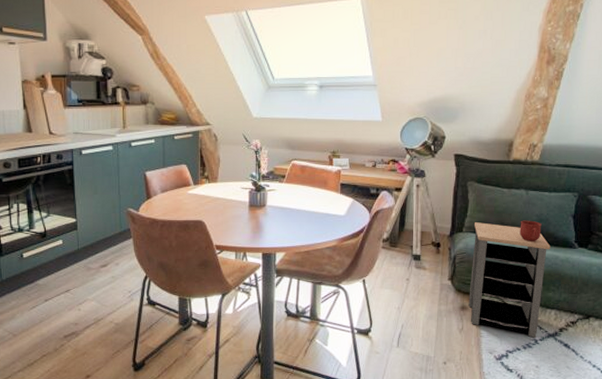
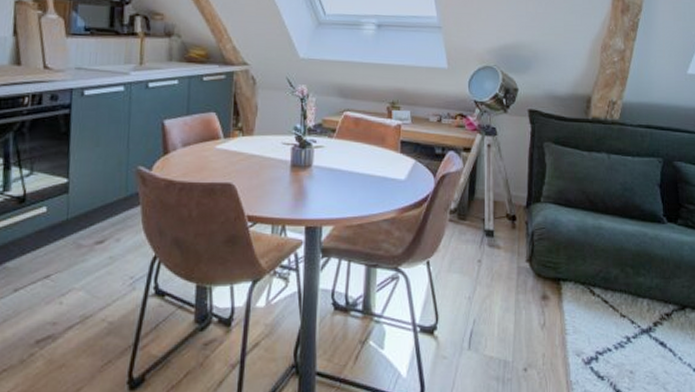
side table: present [468,222,551,338] -> none [550,191,638,335]
mug: present [519,220,542,241] -> none [603,189,627,215]

